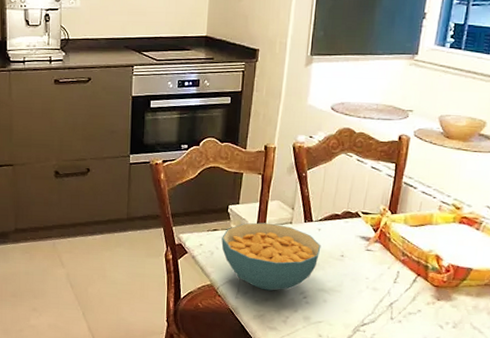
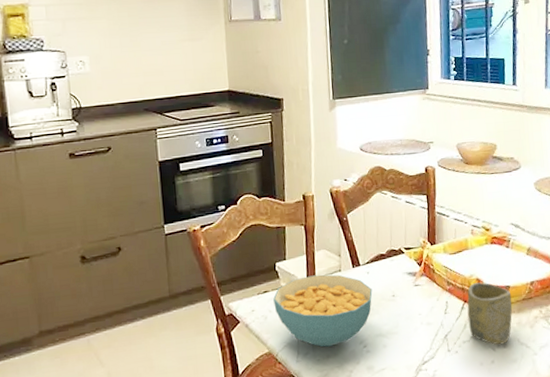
cup: none [418,259,473,324] -> present [467,282,512,345]

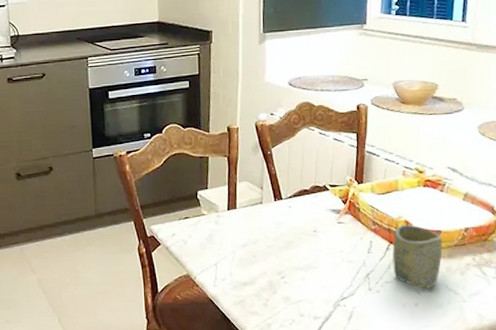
cereal bowl: present [273,274,373,347] -> none [194,205,293,275]

